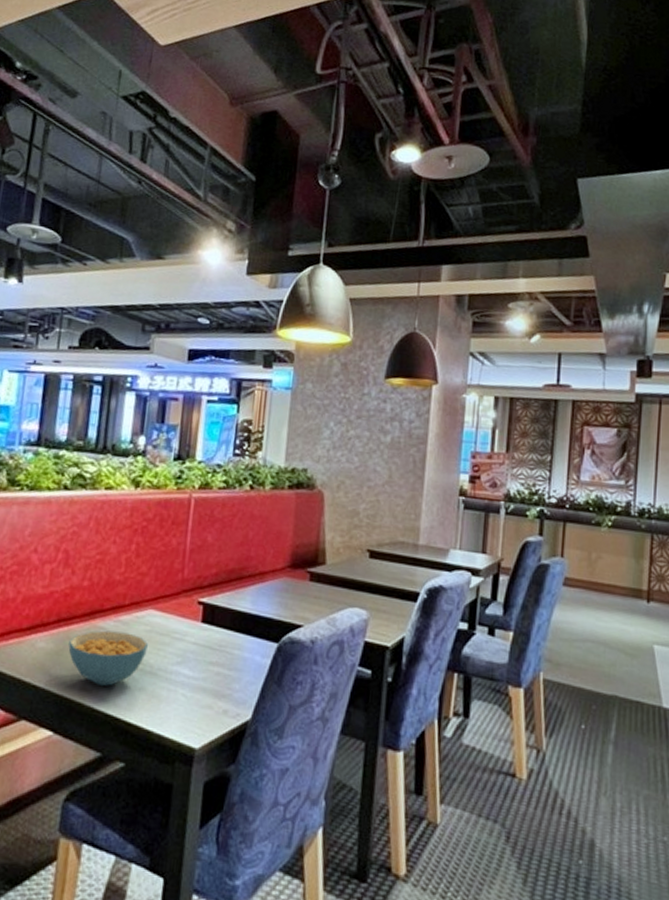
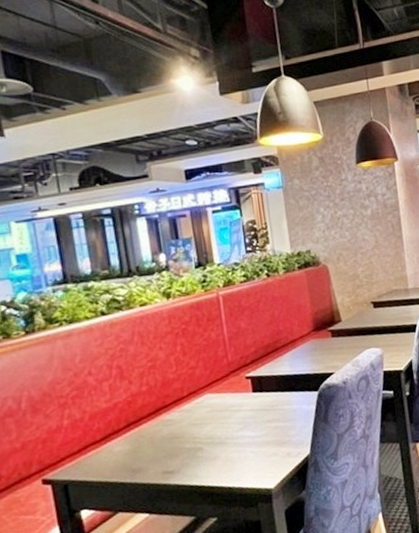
cereal bowl: present [68,630,148,686] -> none [142,417,213,466]

